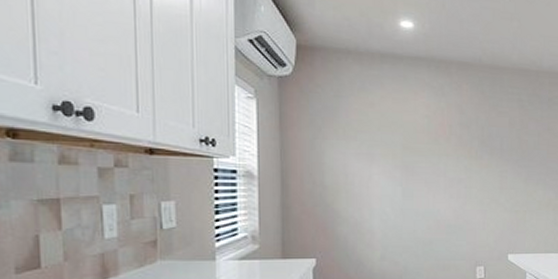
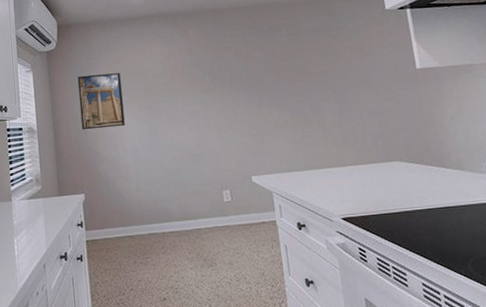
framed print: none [318,115,375,185] -> present [77,73,125,130]

